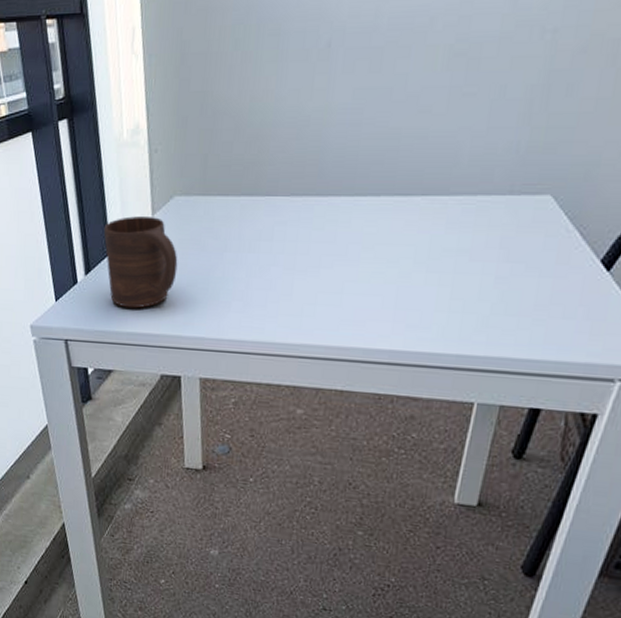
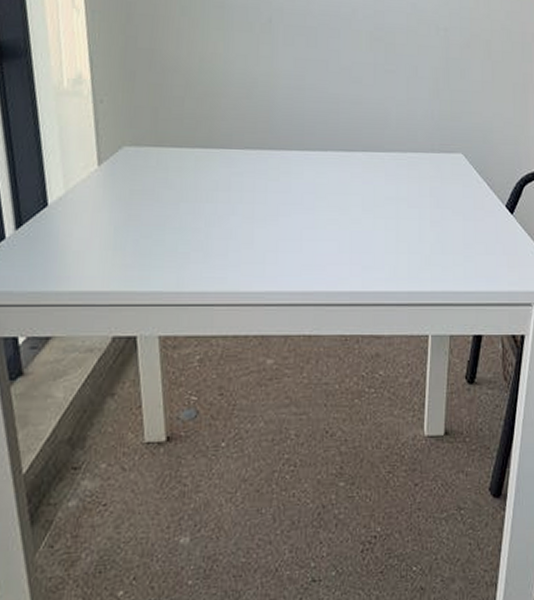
cup: present [103,216,178,309] -> none [39,166,129,265]

